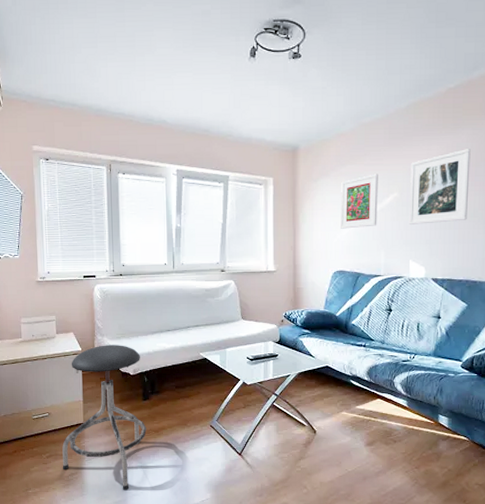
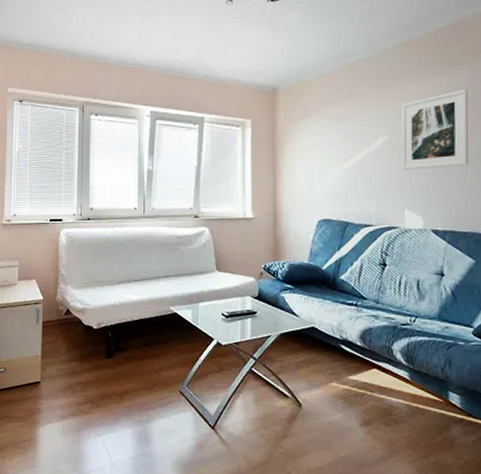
stool: present [62,345,147,491] -> none [14,294,108,465]
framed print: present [341,174,378,229] -> none [325,115,366,174]

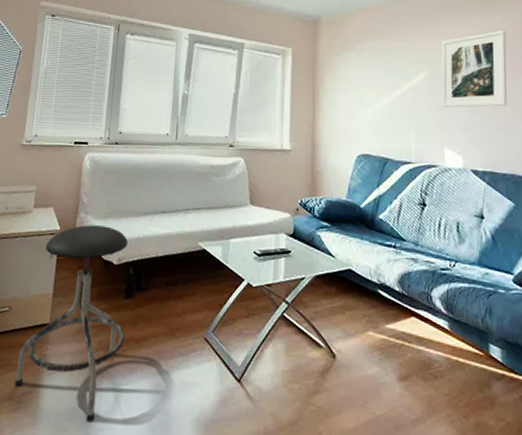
stool: none [14,294,108,465] -> present [14,225,128,423]

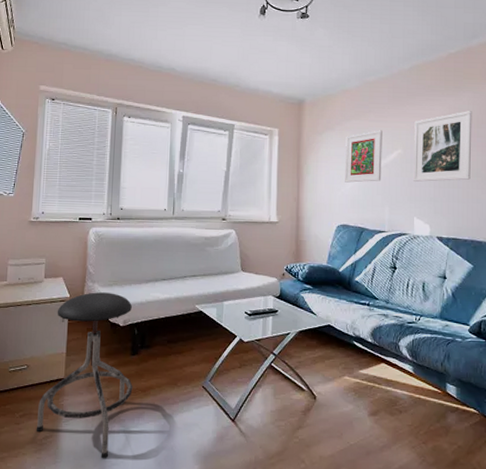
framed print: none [365,50,406,108] -> present [345,130,382,183]

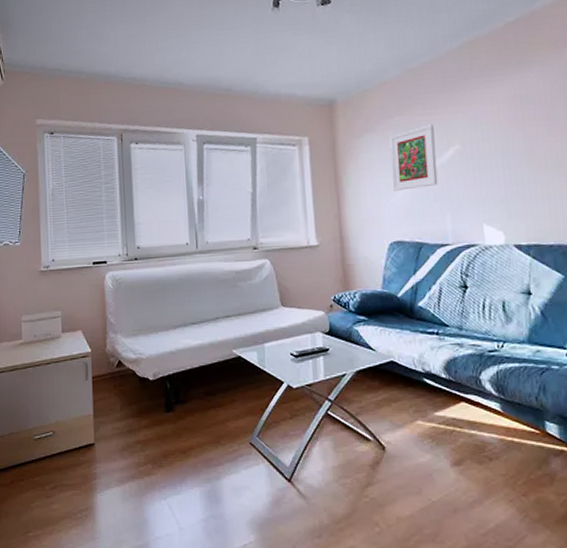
stool: present [36,292,133,459] -> none [69,343,171,532]
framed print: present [413,111,472,182] -> none [472,88,550,181]

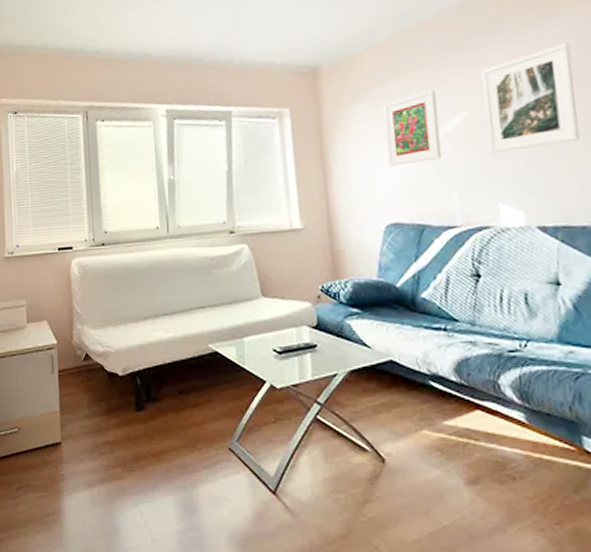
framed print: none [472,88,550,181] -> present [481,43,580,153]

